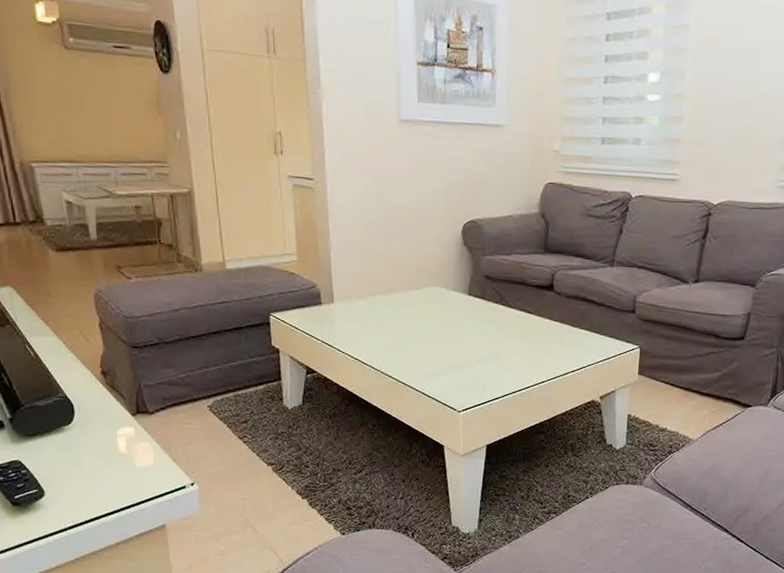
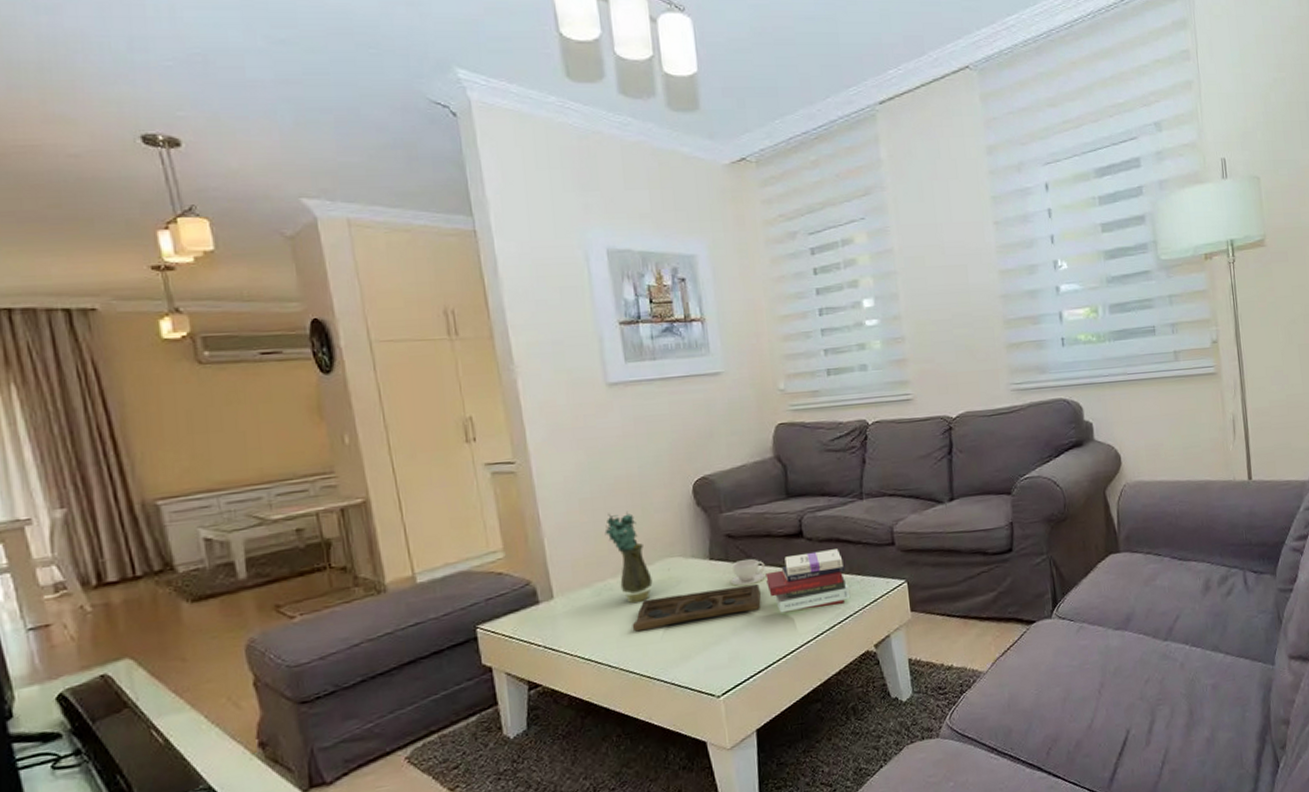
vase: none [382,238,417,320] -> present [604,511,653,604]
decorative tray: none [395,318,508,346] -> present [632,583,761,632]
teacup: none [483,300,515,323] -> present [730,558,765,586]
books: none [514,305,587,355] -> present [766,549,851,613]

